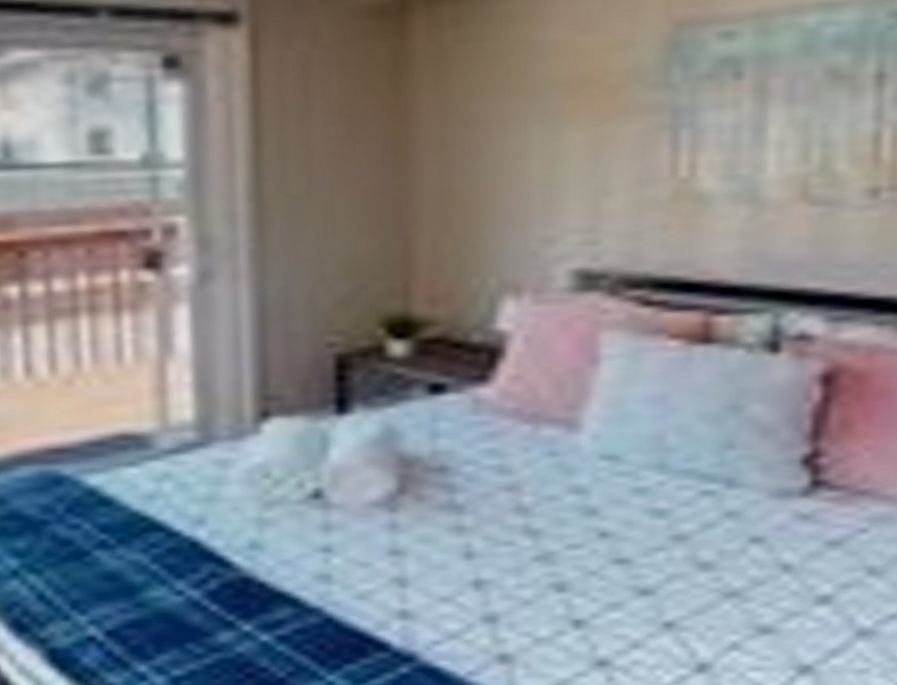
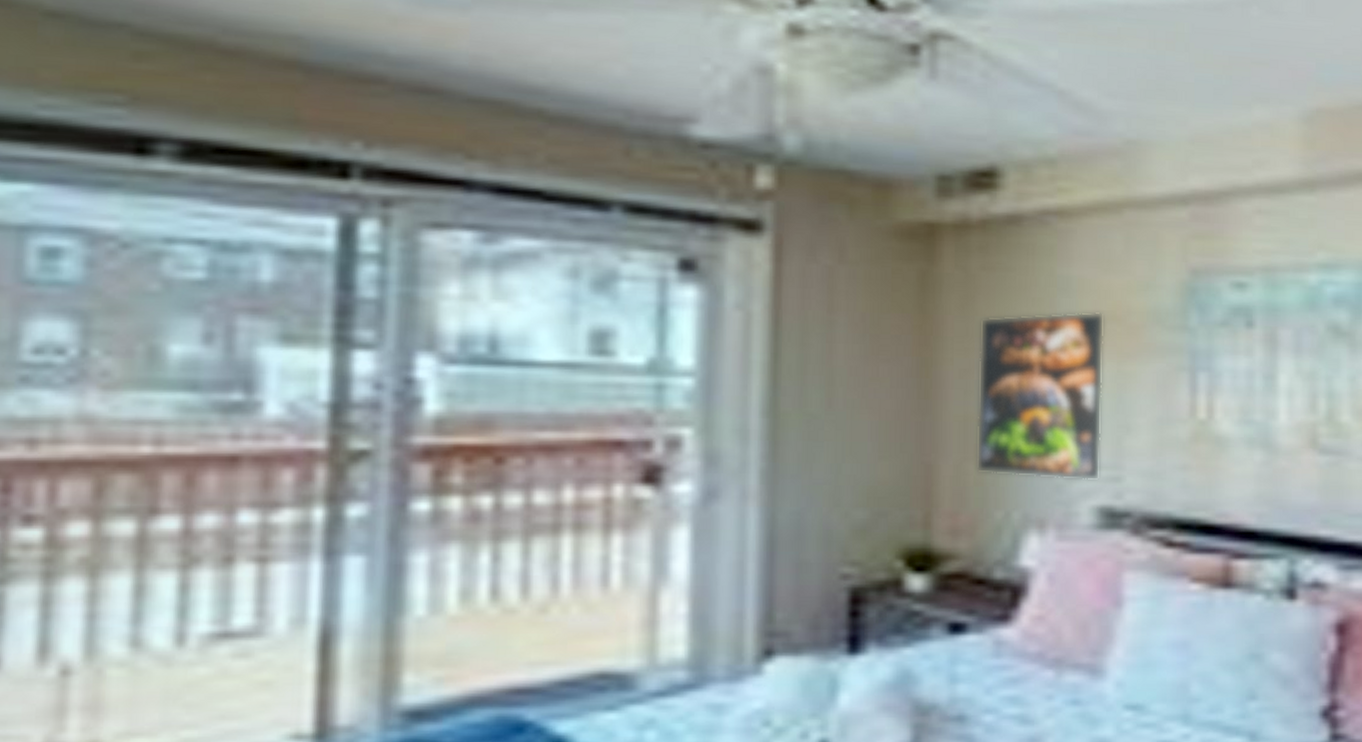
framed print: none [451,74,581,246] -> present [975,311,1104,481]

